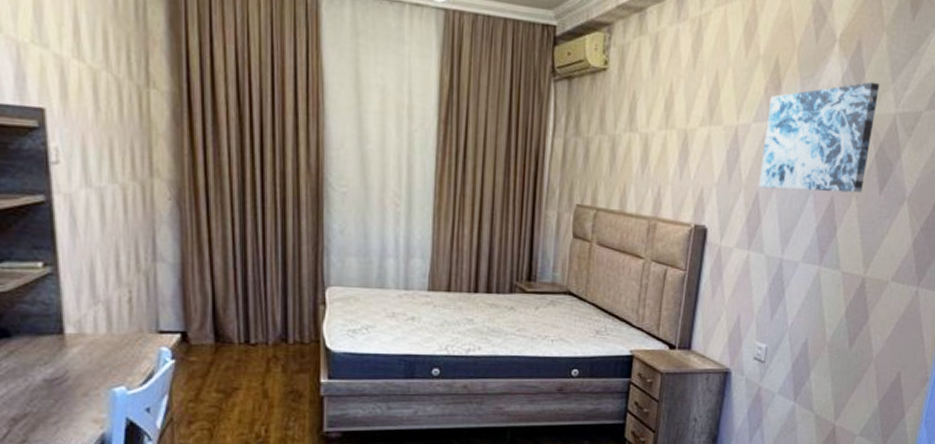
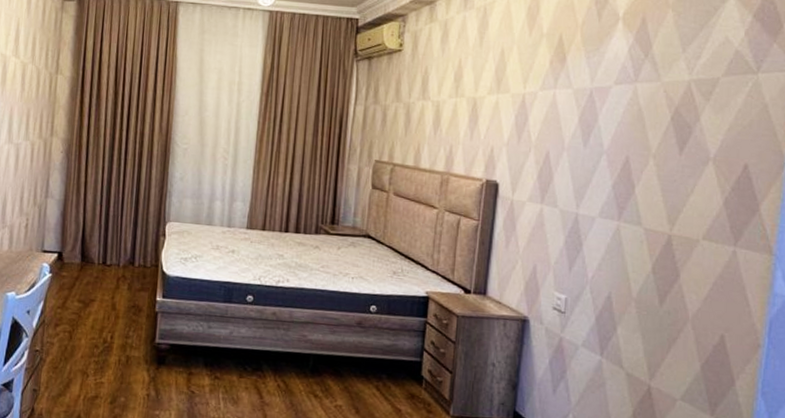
wall art: present [759,81,880,193] -> none [549,52,670,154]

